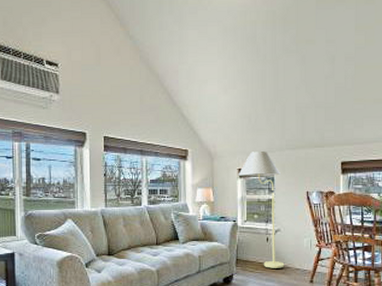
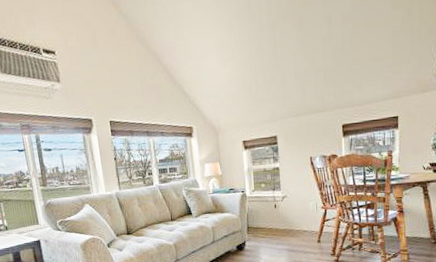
floor lamp: present [238,152,285,268] -> none [243,121,293,233]

